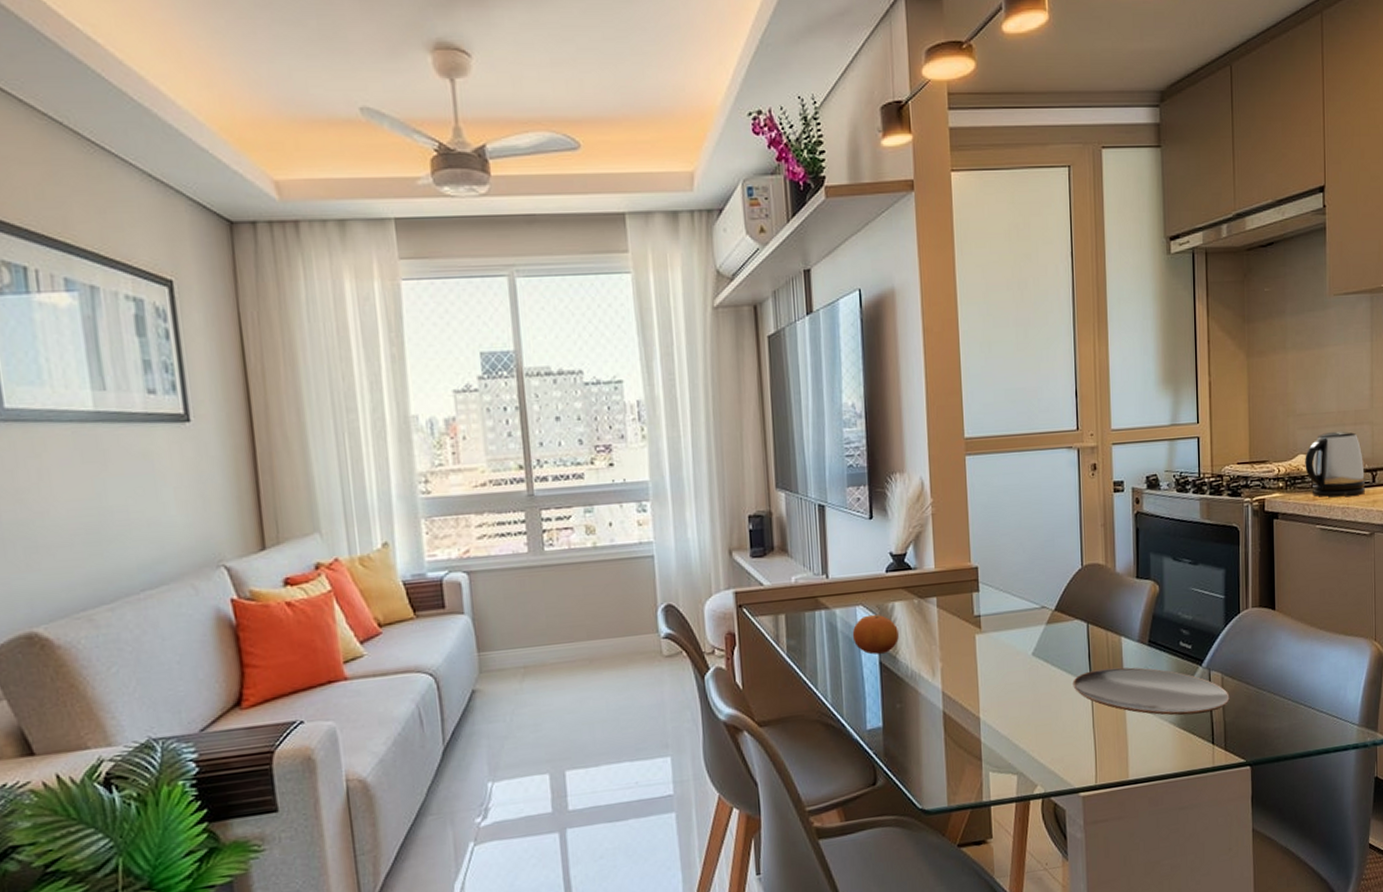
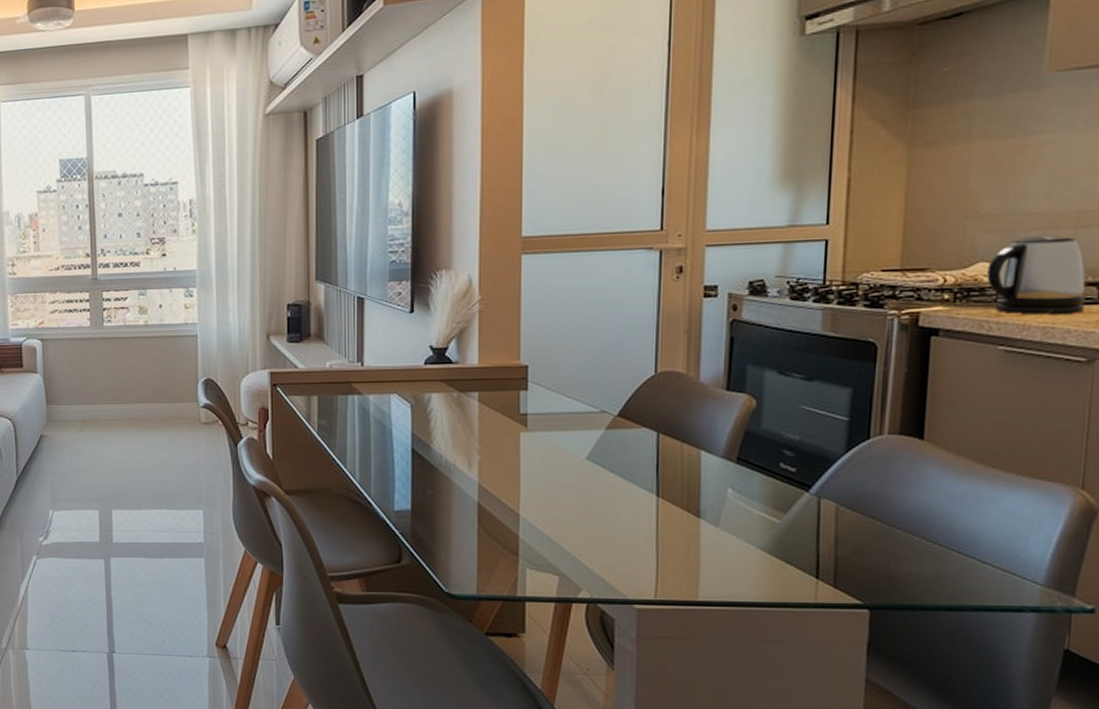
fruit: present [852,614,899,655] -> none [385,403,434,441]
plate: present [1073,667,1230,716] -> none [634,482,846,543]

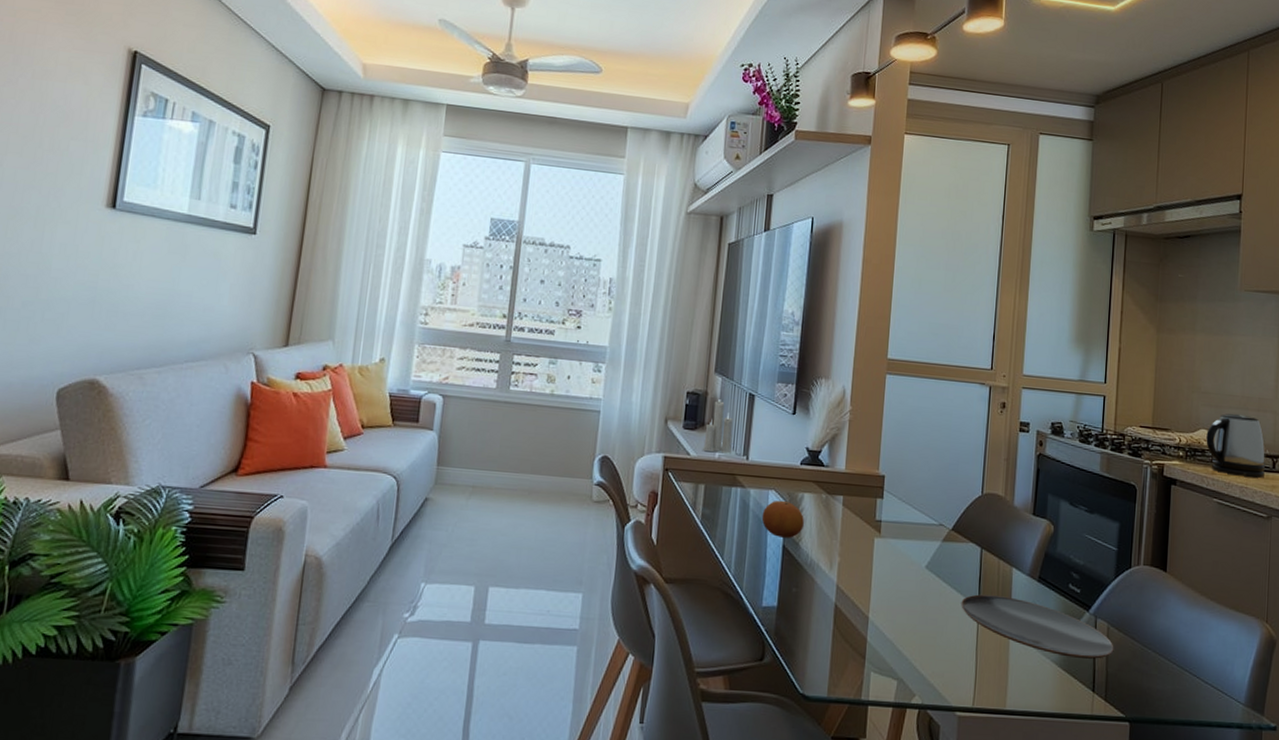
candle: none [311,308,343,363] -> present [703,399,733,454]
fruit: none [385,403,434,441] -> present [761,500,804,538]
plate: none [634,482,846,543] -> present [961,594,1114,659]

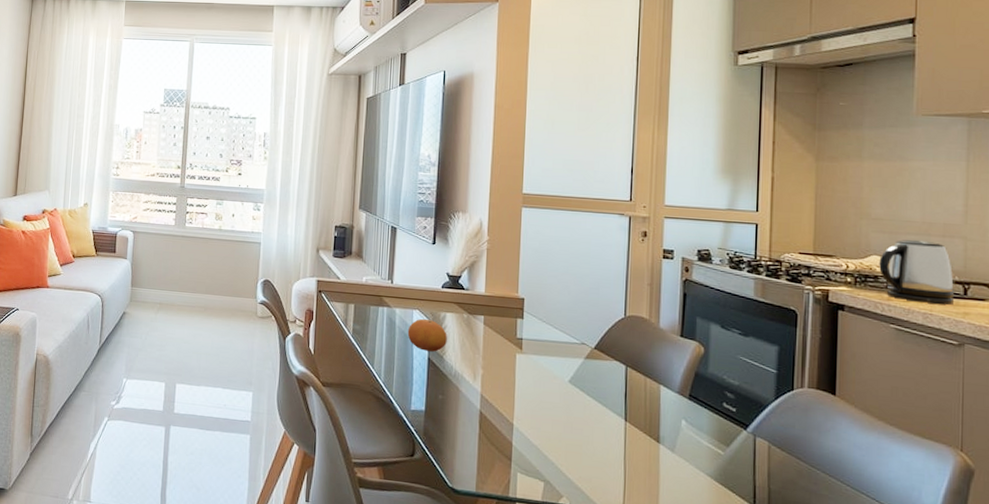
candle: present [703,399,733,454] -> none [352,232,378,279]
plate: present [961,594,1114,659] -> none [607,408,777,476]

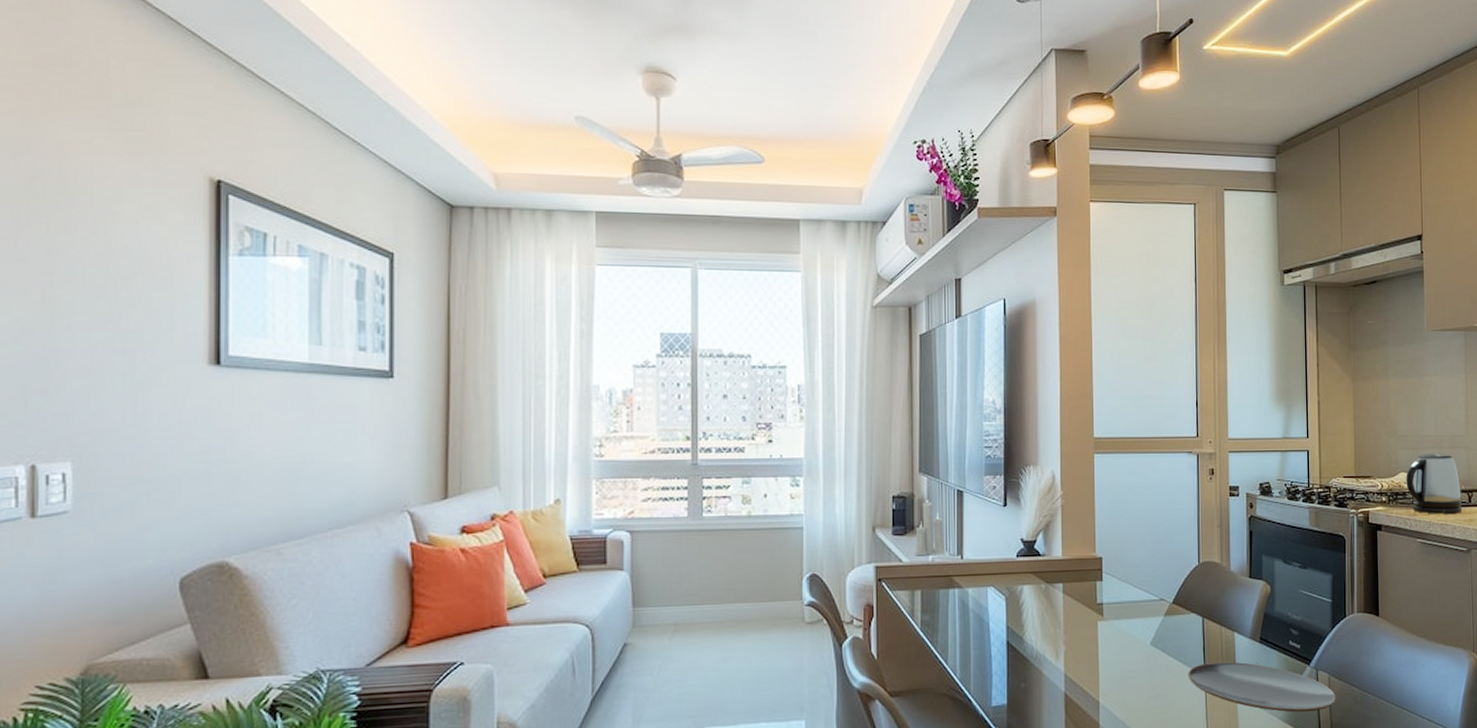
candle: none [352,232,378,279] -> present [915,500,945,556]
fruit: present [407,318,447,352] -> none [982,596,1026,634]
plate: none [607,408,777,476] -> present [1188,661,1336,712]

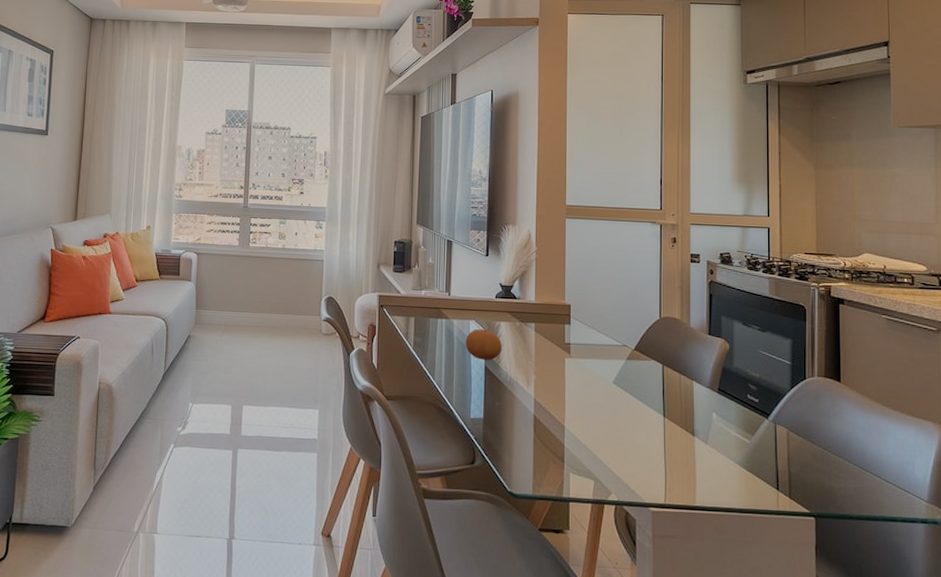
fruit: none [982,596,1026,634] -> present [465,328,502,360]
plate: present [1188,661,1336,712] -> none [647,405,795,461]
kettle: present [1406,453,1462,514] -> none [870,237,931,295]

